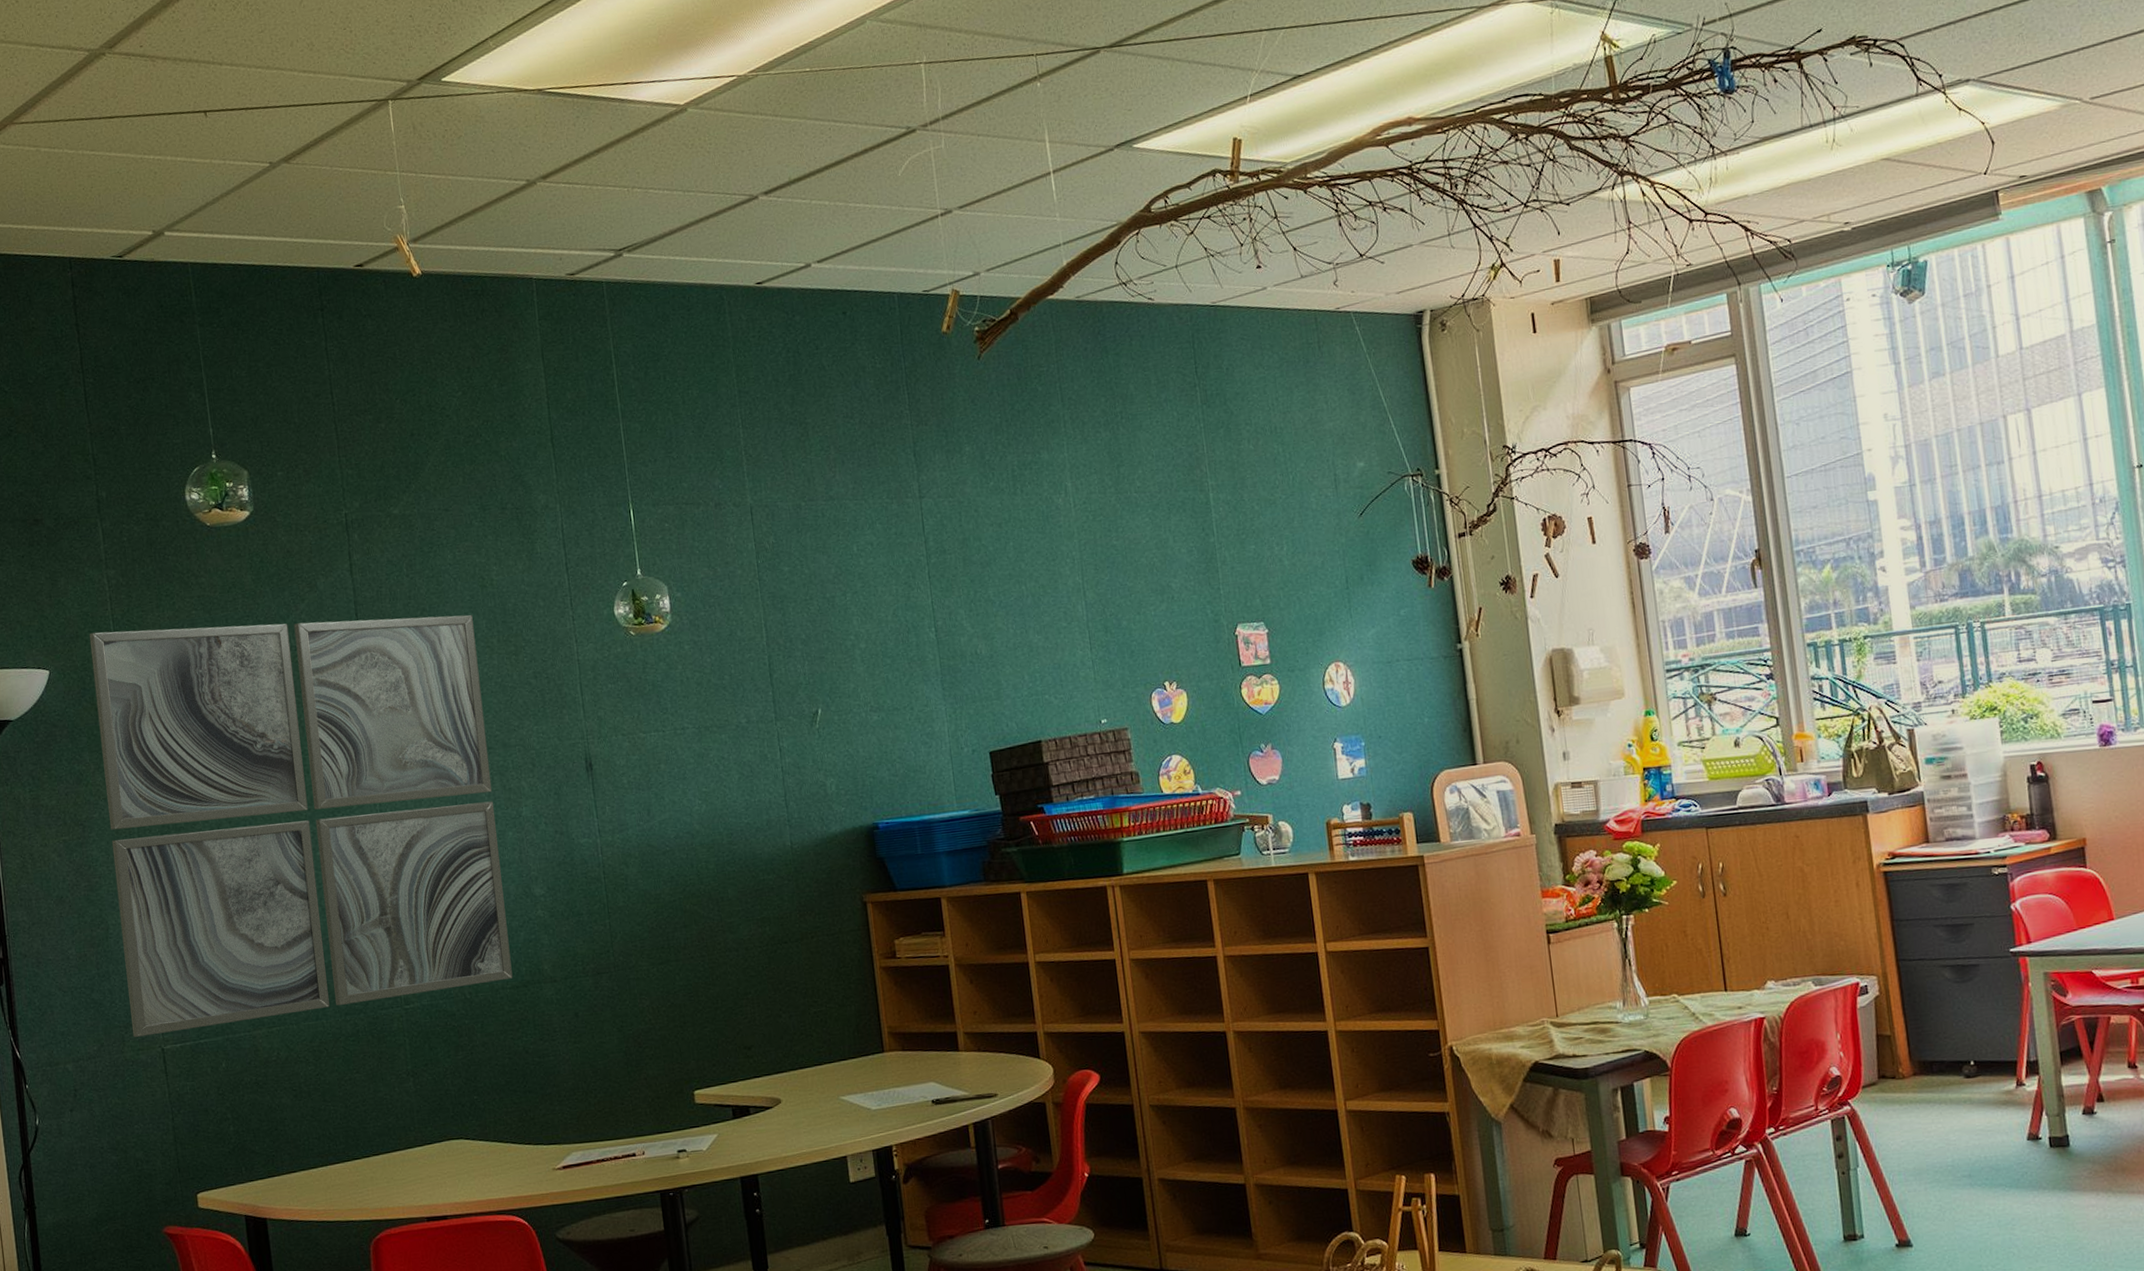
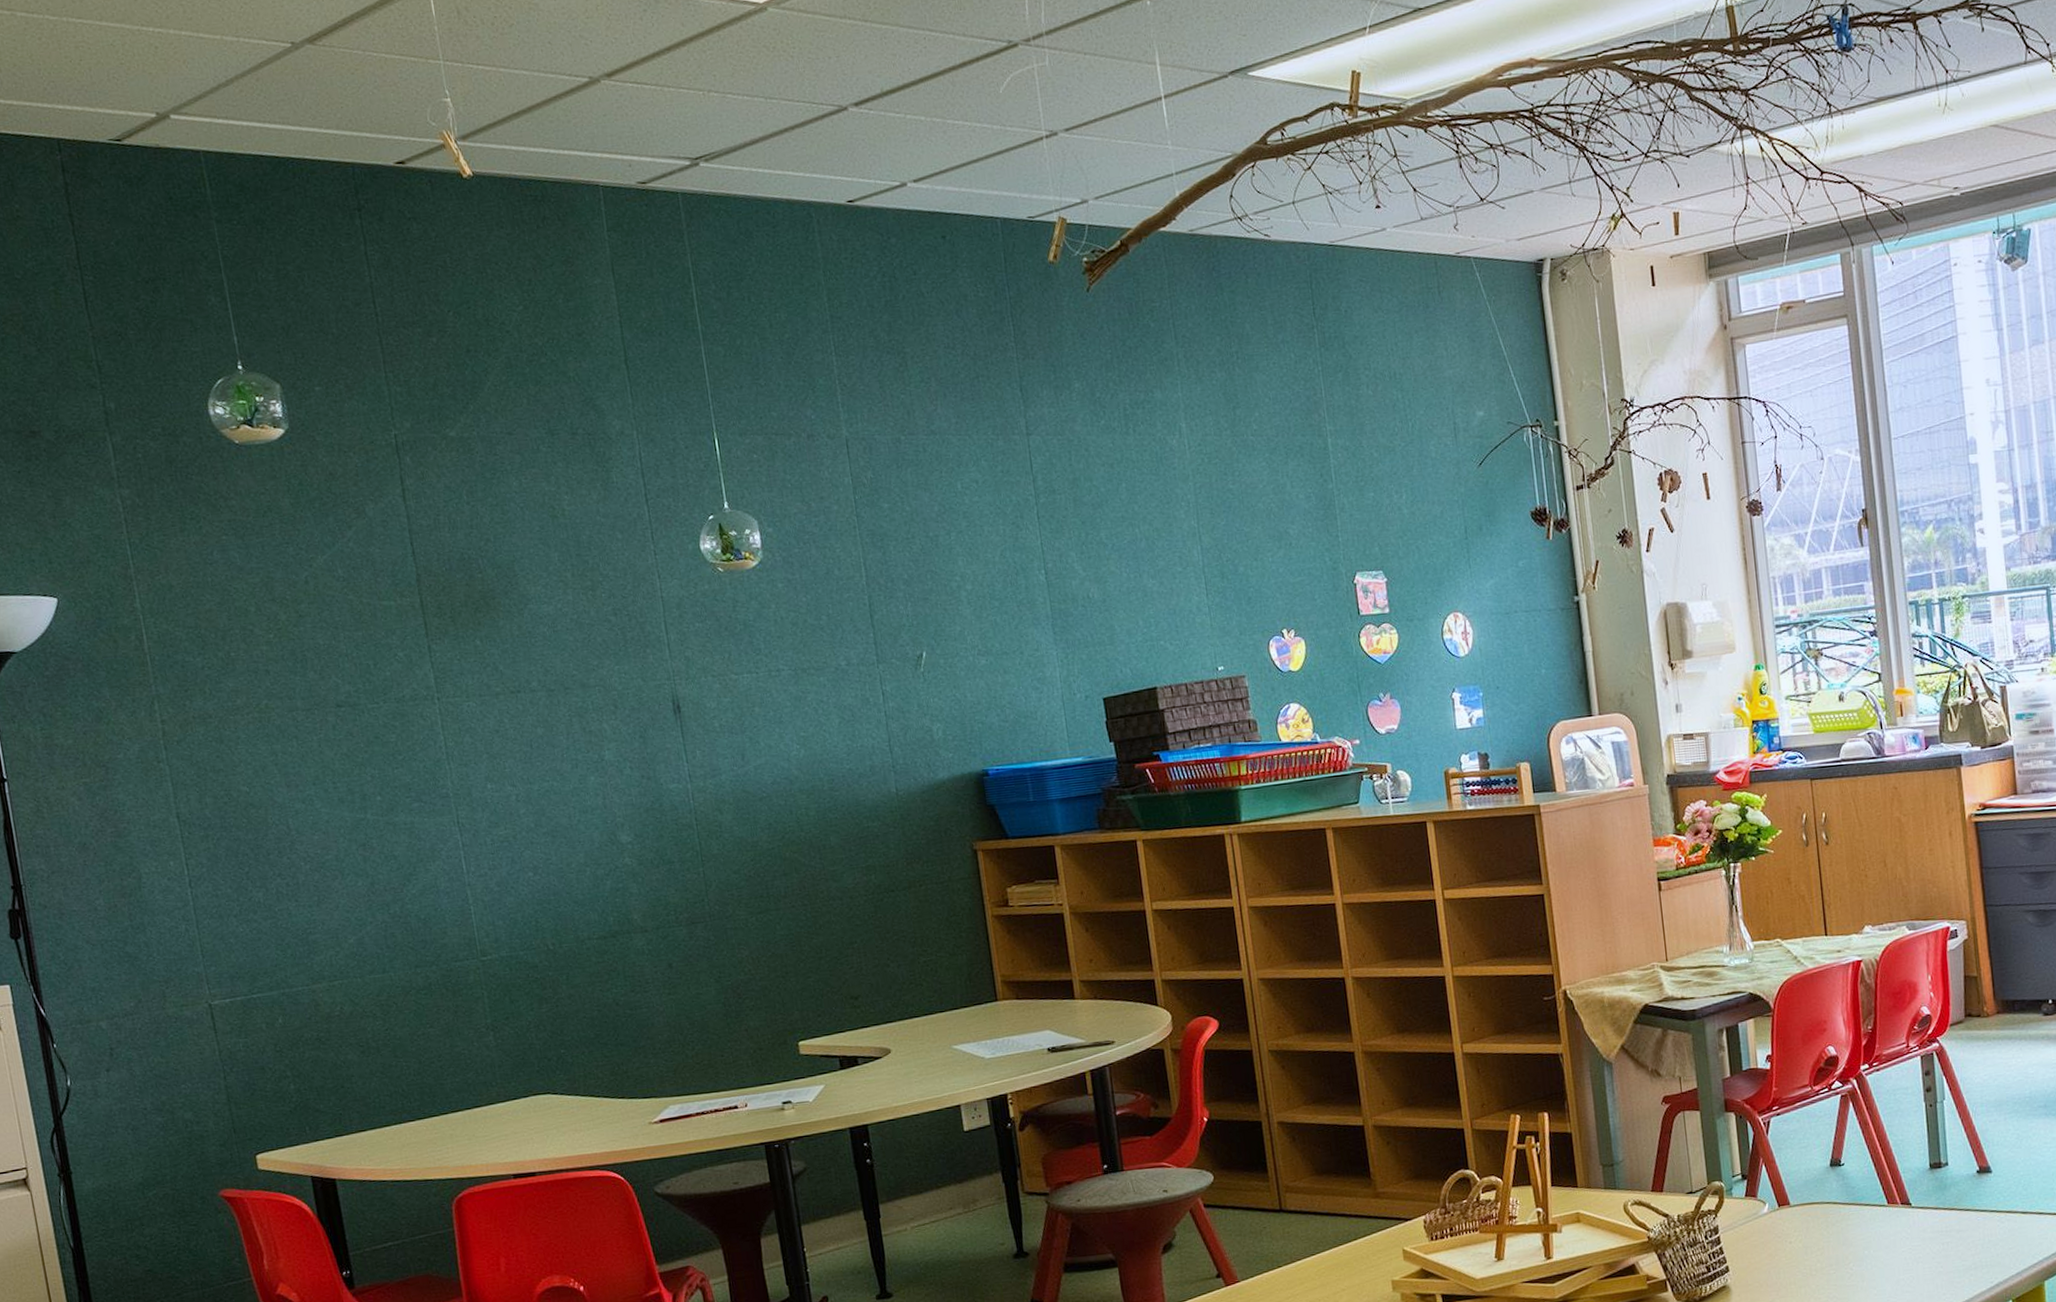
wall art: present [89,614,513,1037] -> none [102,546,600,993]

